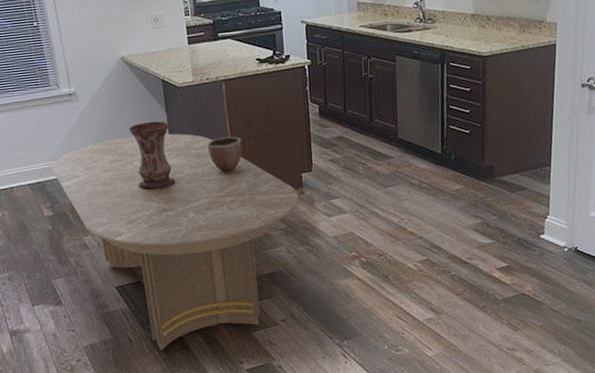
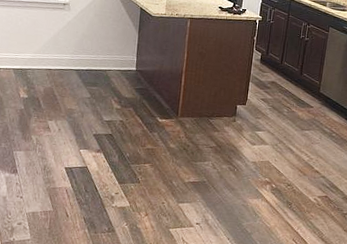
dining table: present [50,133,300,350] -> none [35,46,232,229]
vase: present [128,121,176,190] -> none [102,38,139,95]
decorative bowl: present [208,136,242,172] -> none [166,63,194,92]

